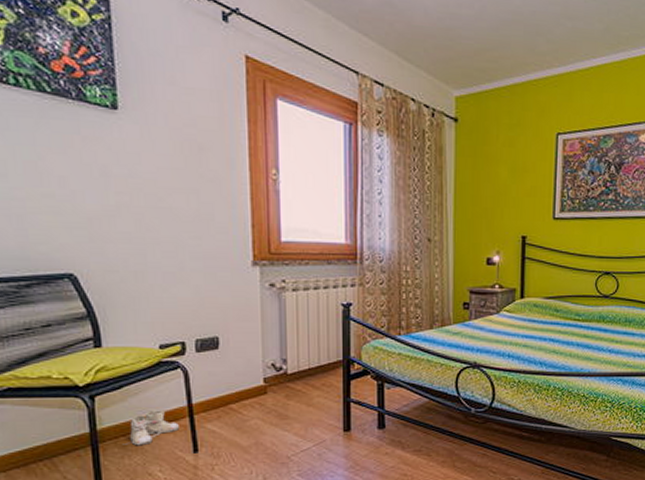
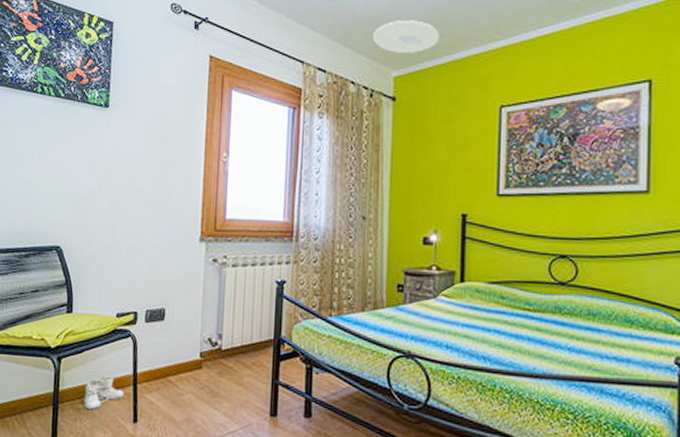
ceiling light: none [433,35,500,73] -> present [373,20,439,53]

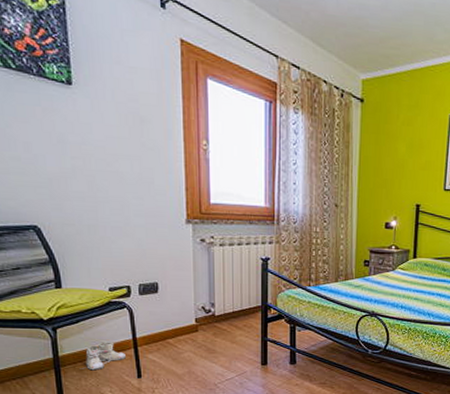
ceiling light: present [373,20,439,53] -> none [343,24,402,59]

